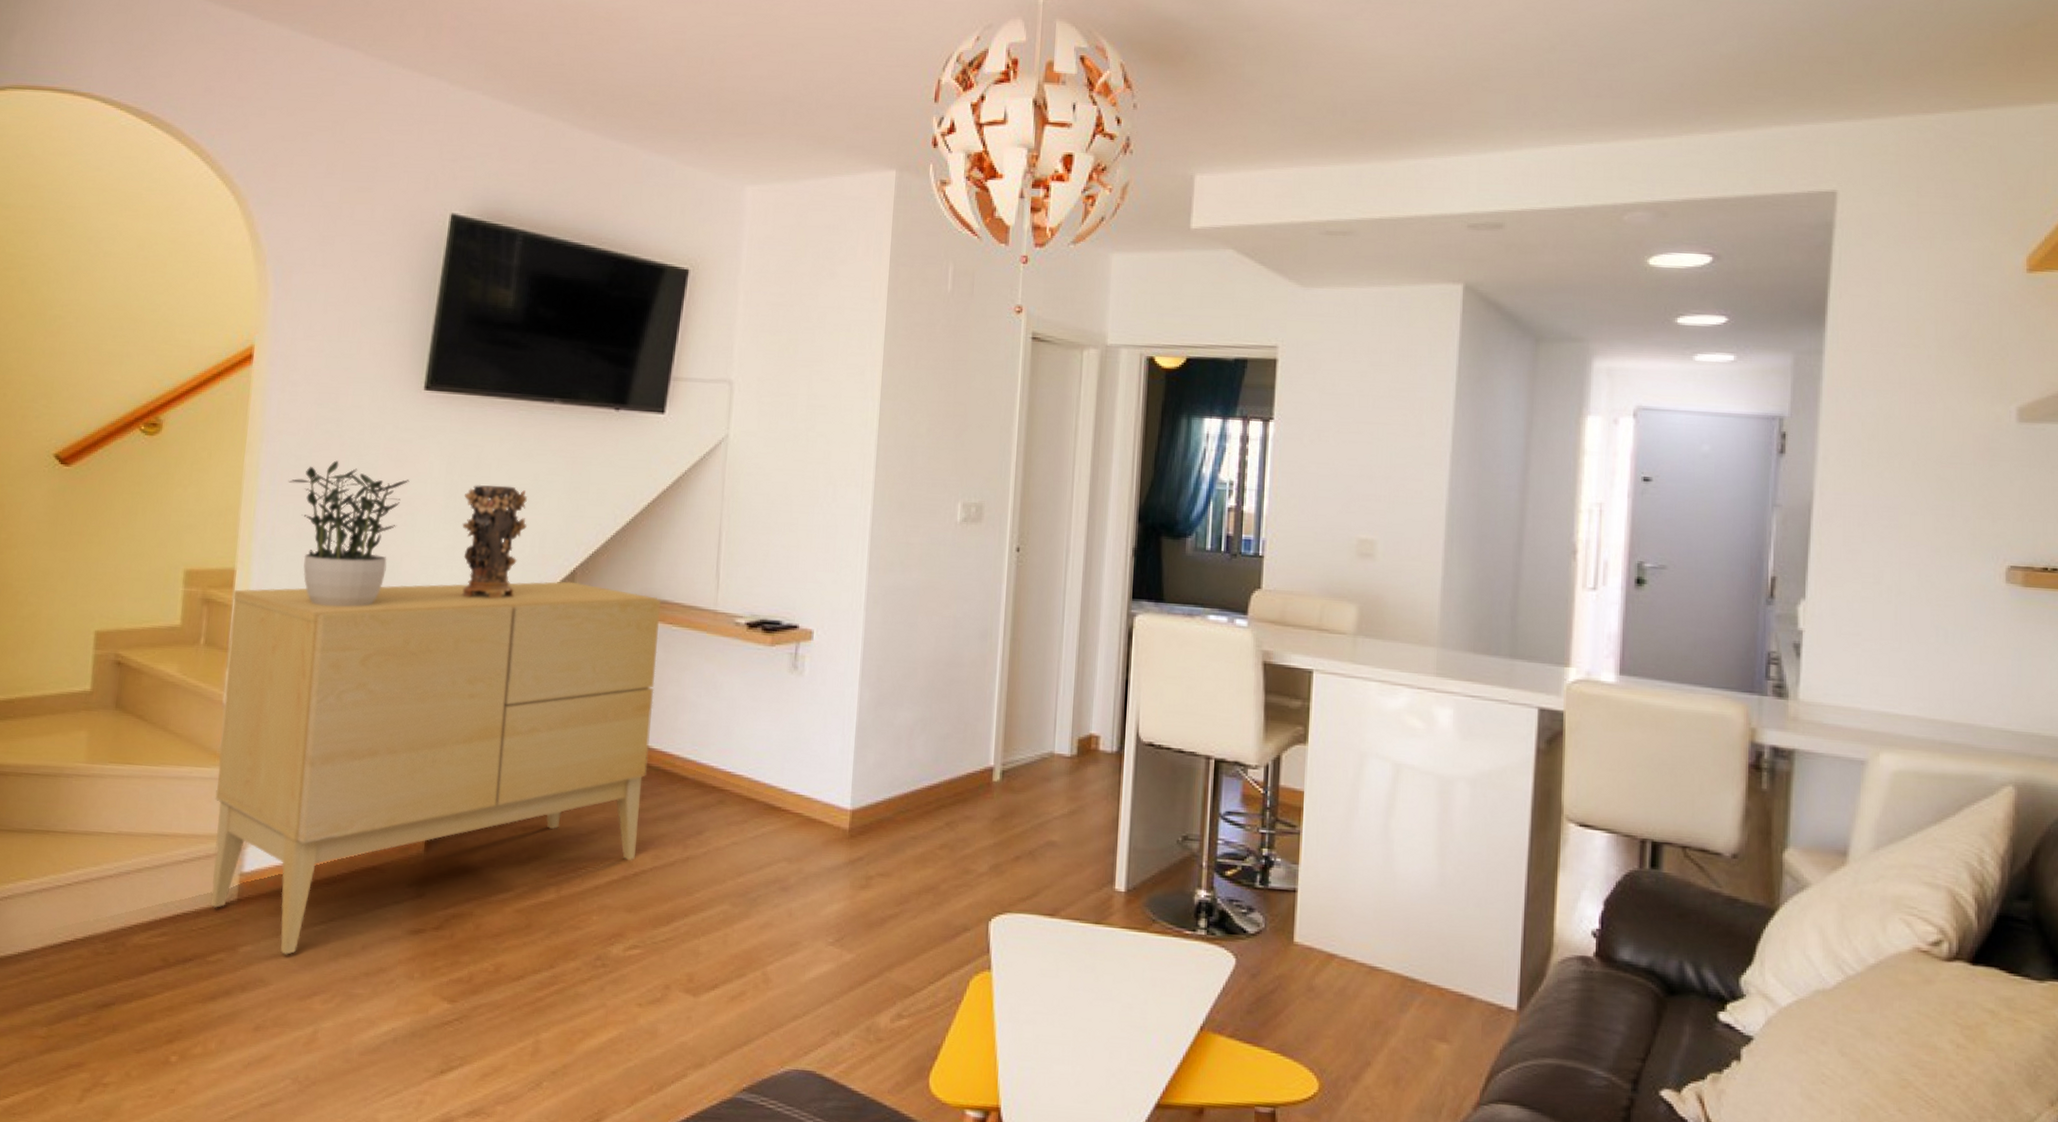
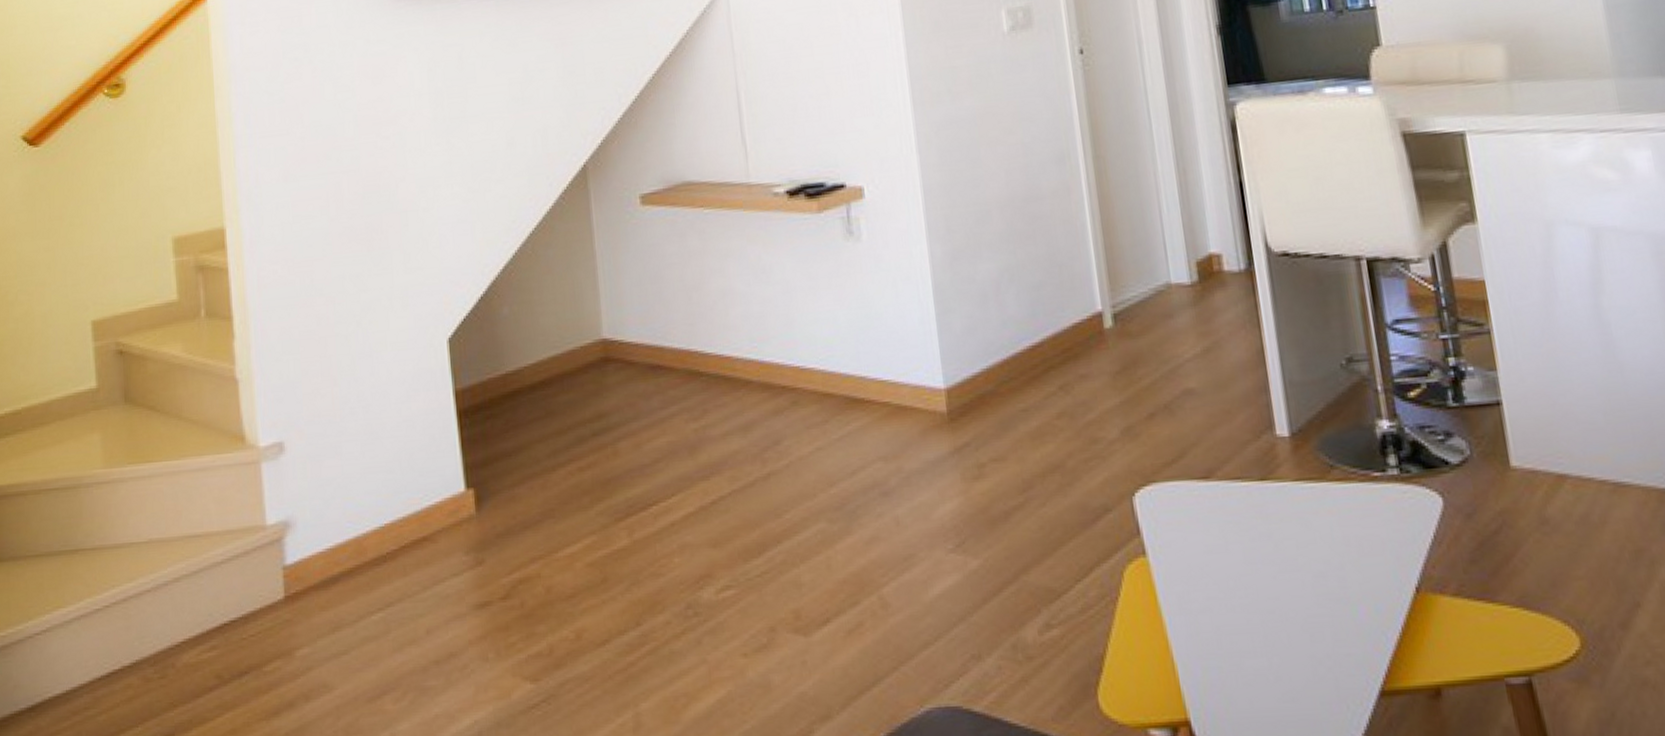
sideboard: present [210,581,661,955] -> none [226,177,709,653]
potted plant: present [288,460,410,607] -> none [264,89,391,252]
decorative vase: present [461,484,527,599] -> none [452,83,525,216]

